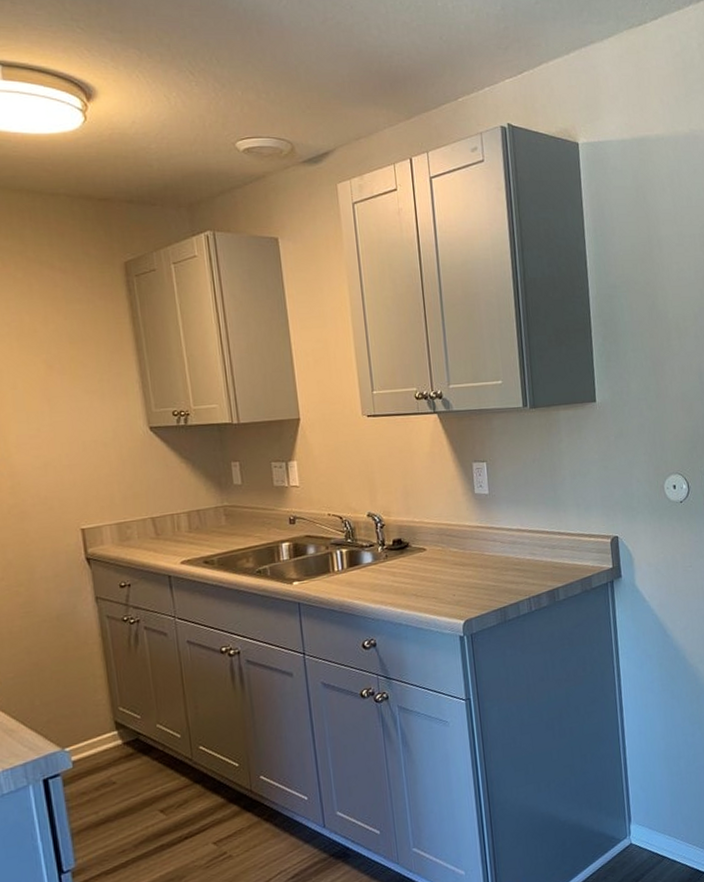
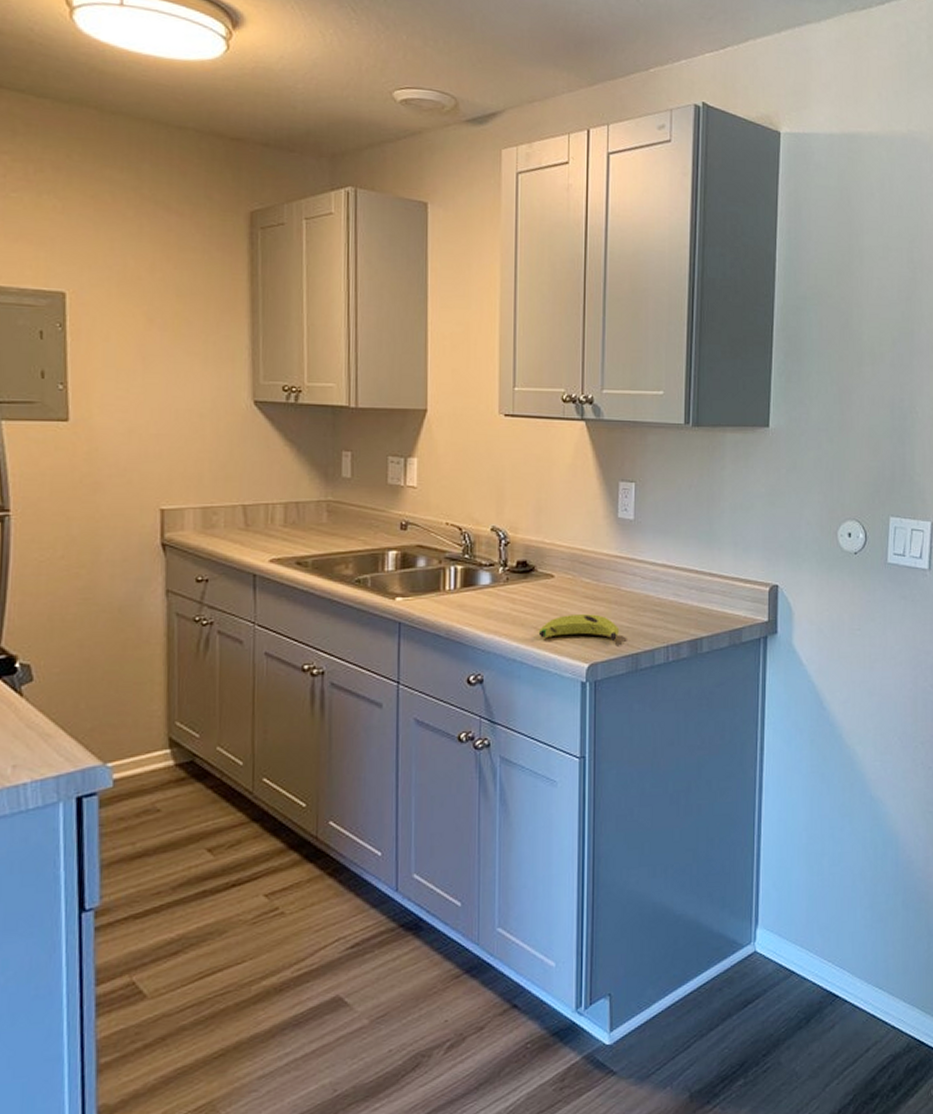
banana: none [418,578,487,603] -> present [538,614,619,642]

